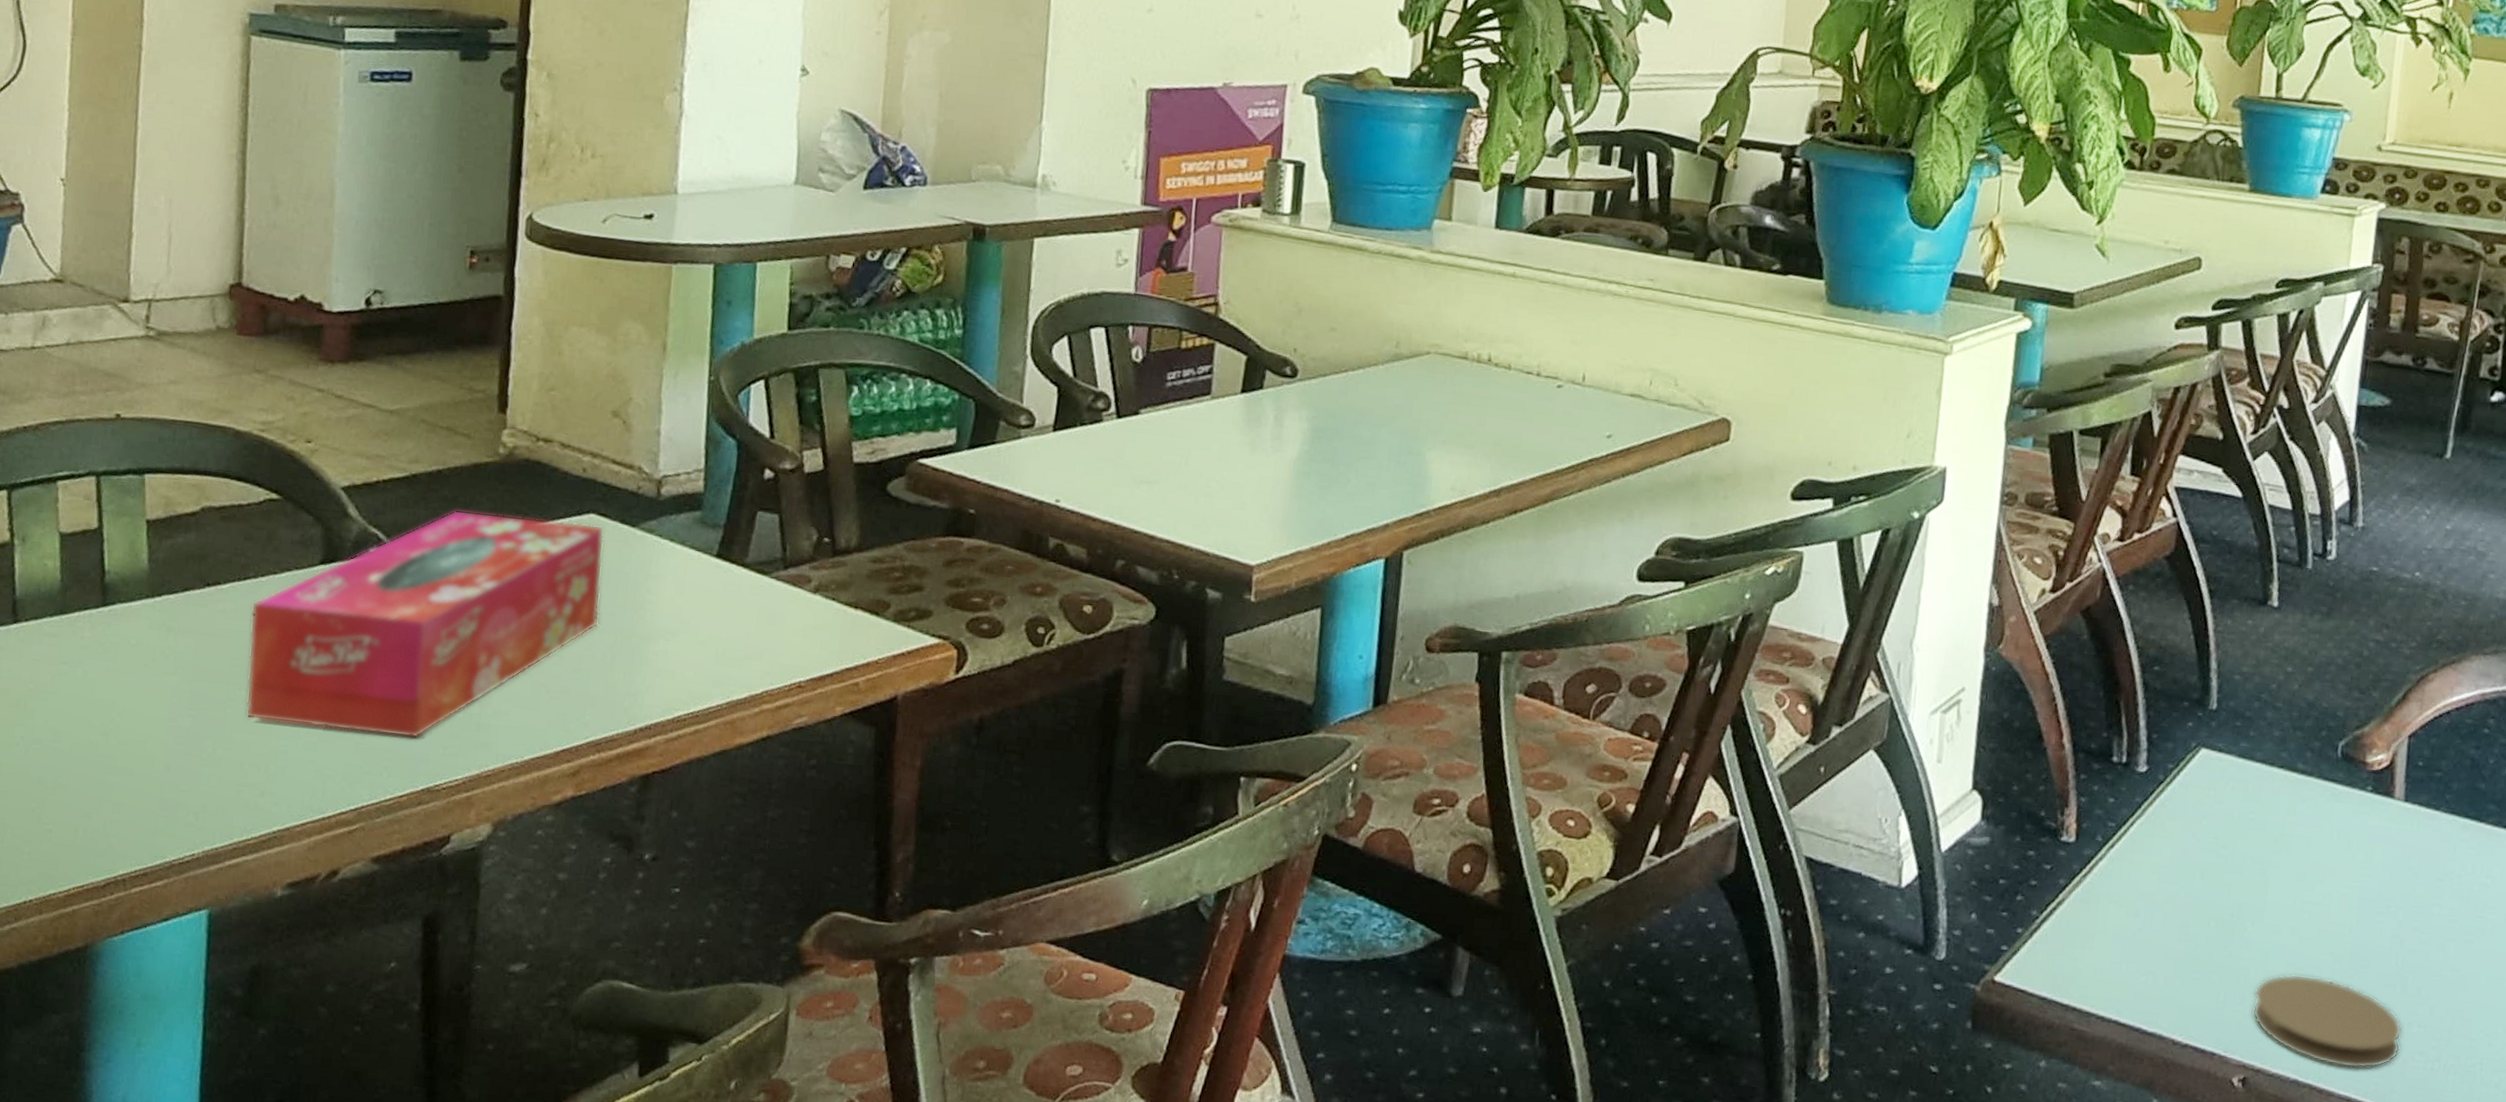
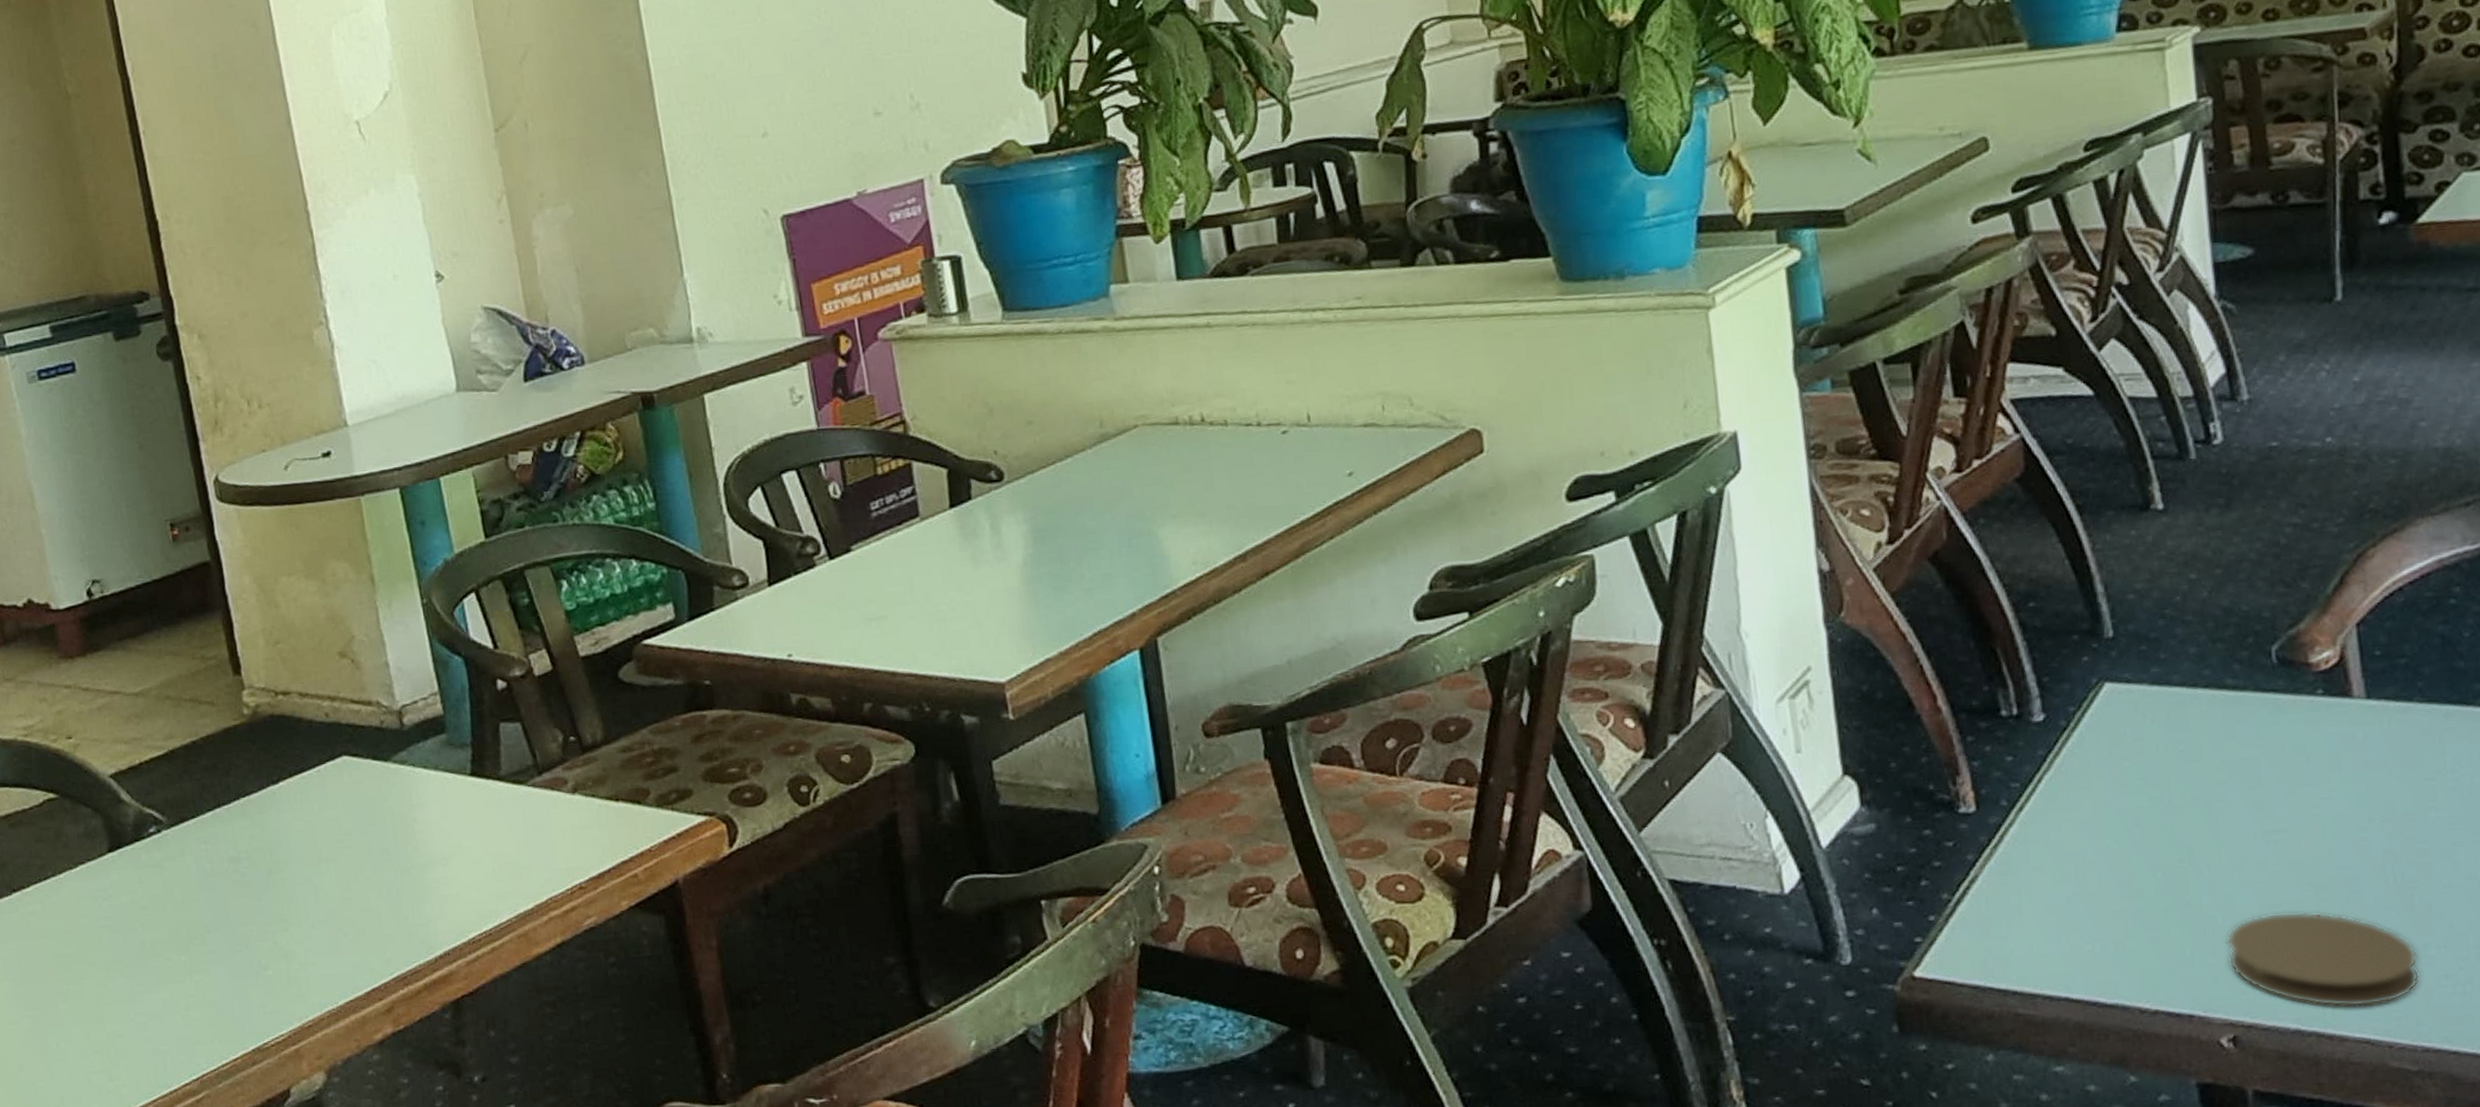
tissue box: present [246,510,605,739] -> none [56,765,377,1010]

